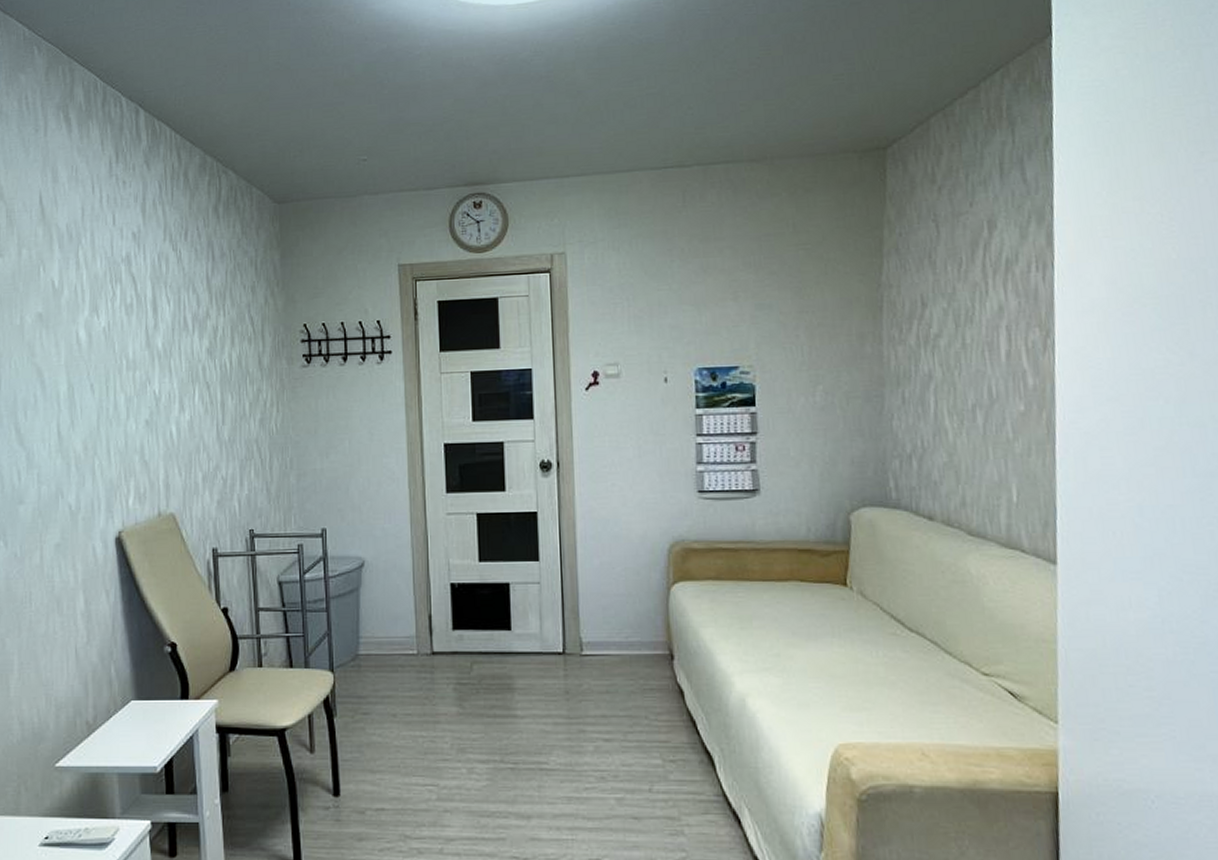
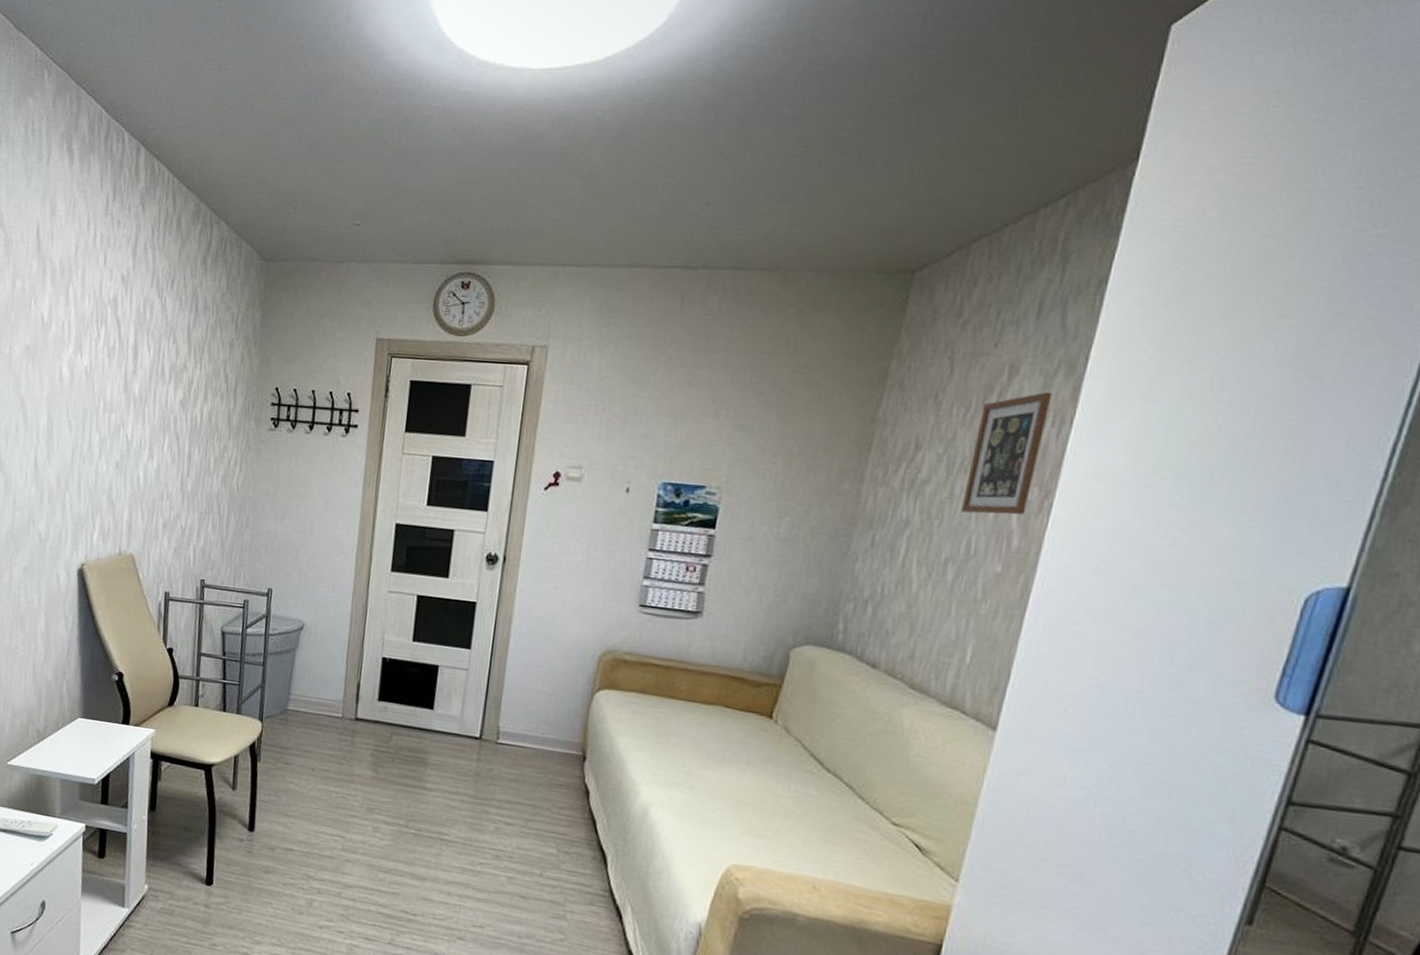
picture frame: none [972,240,1033,360] -> present [961,392,1053,515]

